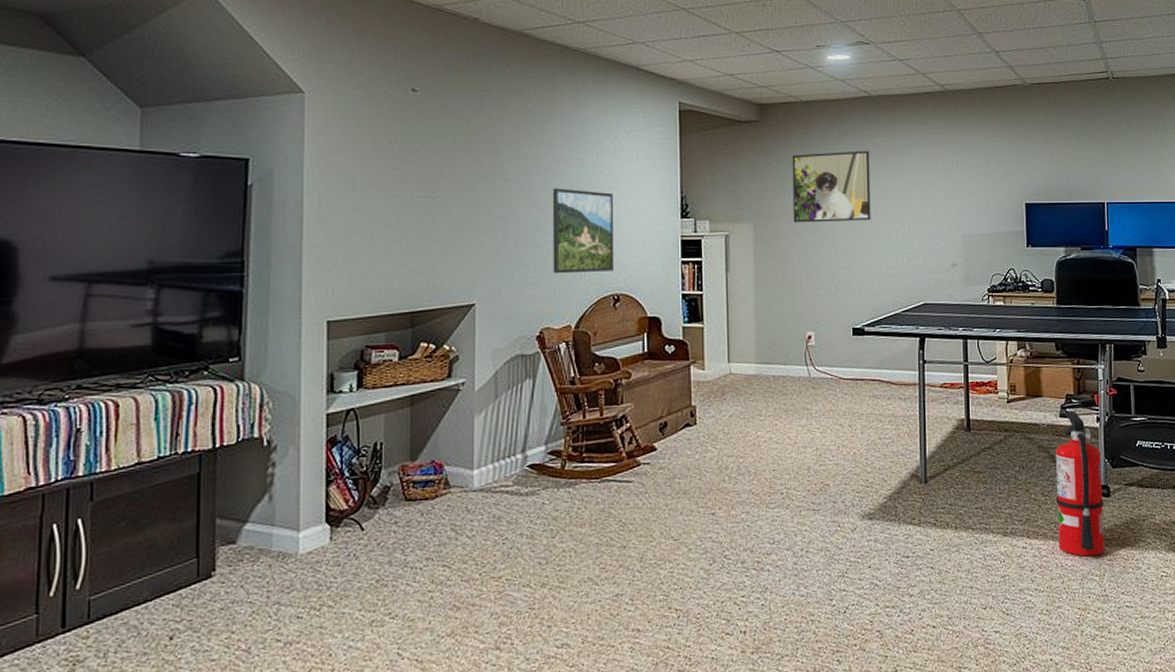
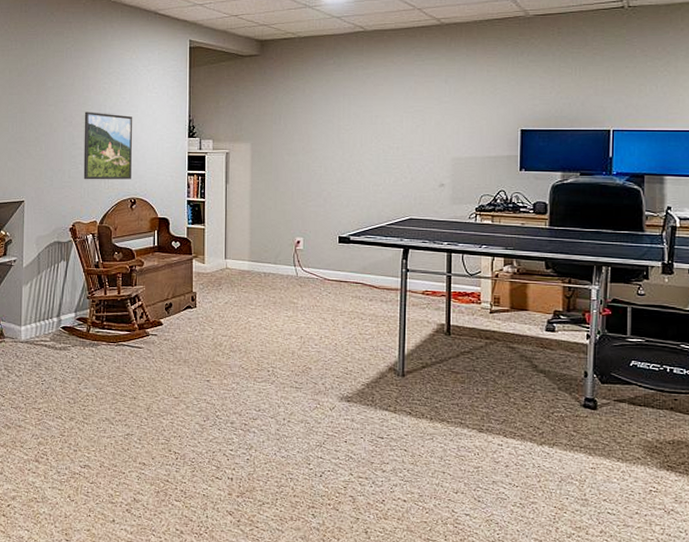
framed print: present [792,150,871,223] -> none [287,80,362,144]
fire extinguisher: present [1039,410,1105,557] -> none [522,325,589,462]

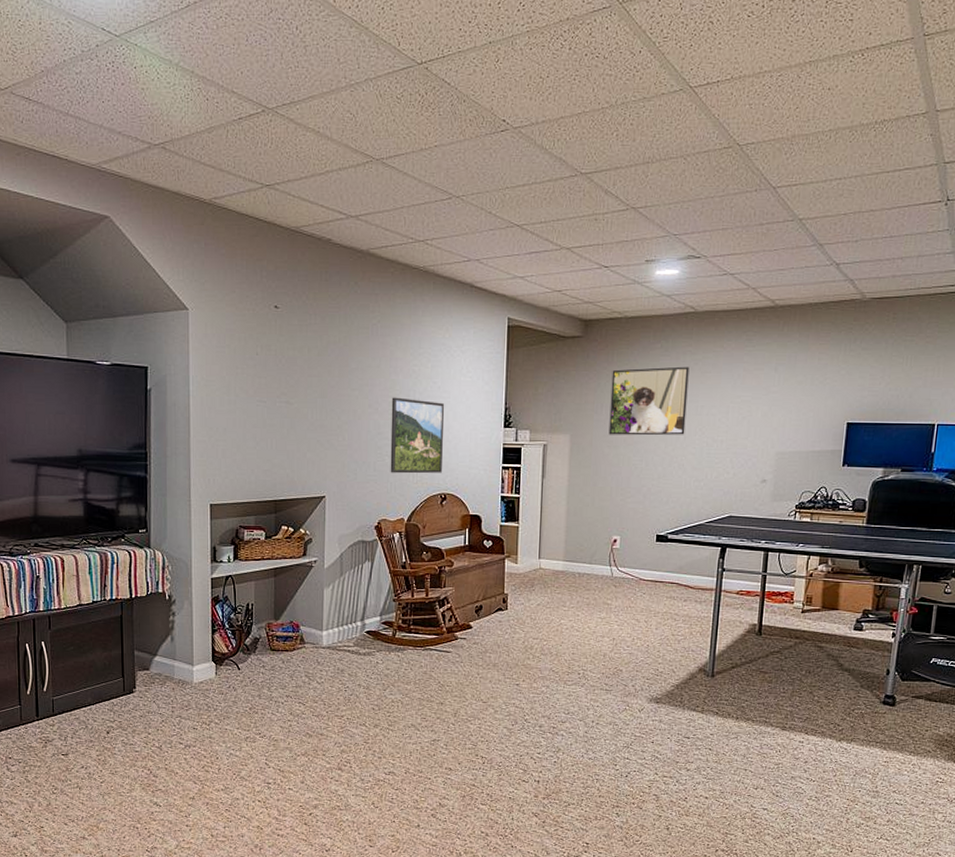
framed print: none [287,80,362,144] -> present [608,366,689,436]

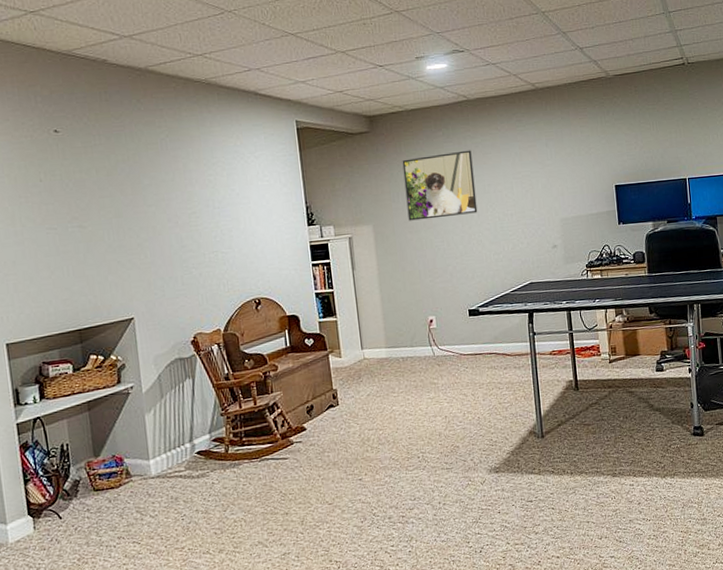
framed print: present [390,397,444,474] -> none [190,208,253,285]

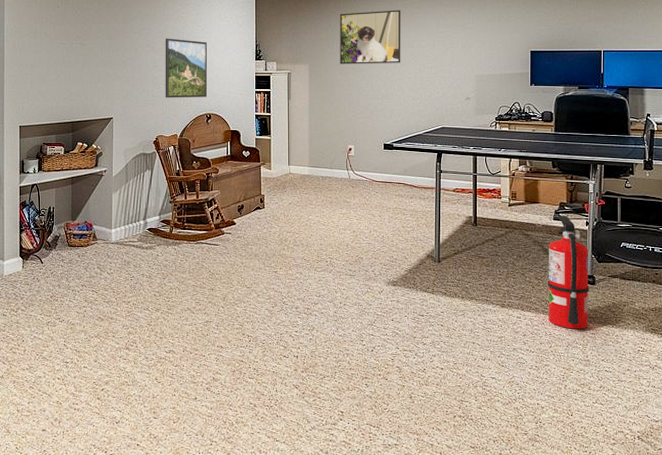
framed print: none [190,208,253,285] -> present [165,38,207,98]
fire extinguisher: none [638,364,702,488] -> present [535,215,589,329]

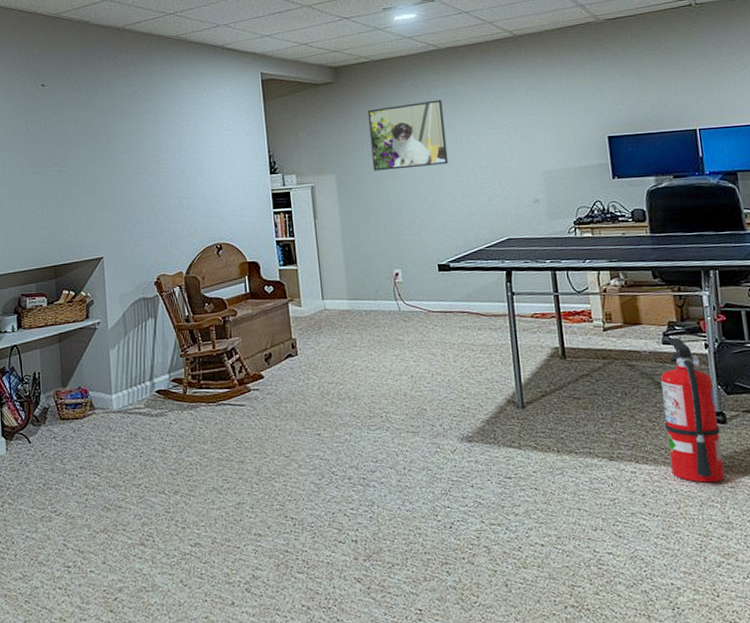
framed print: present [165,38,207,98] -> none [158,155,215,229]

